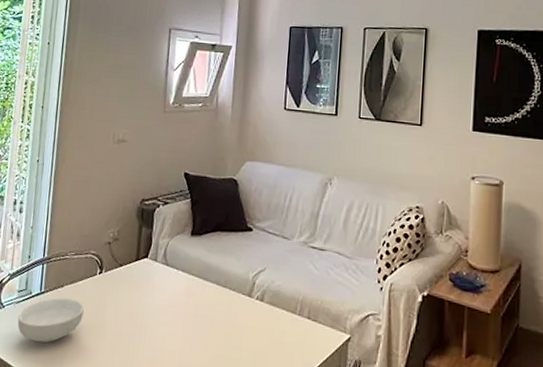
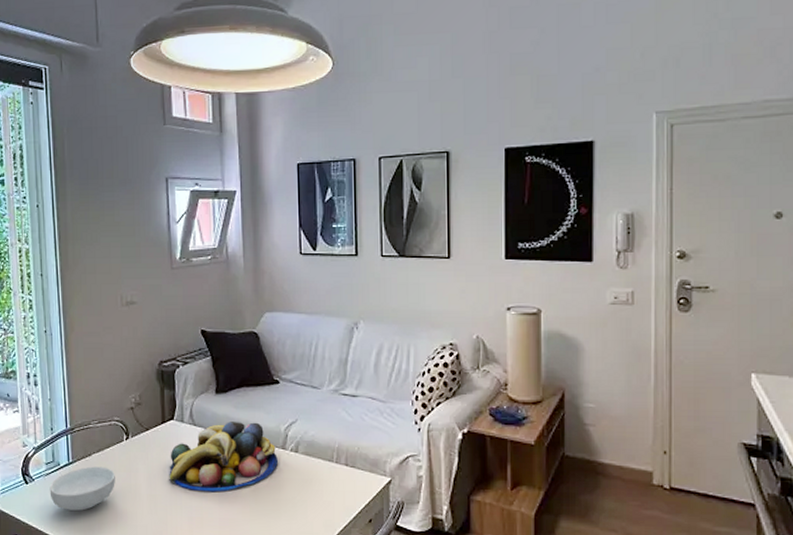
fruit bowl: none [135,264,244,335] -> present [168,421,279,492]

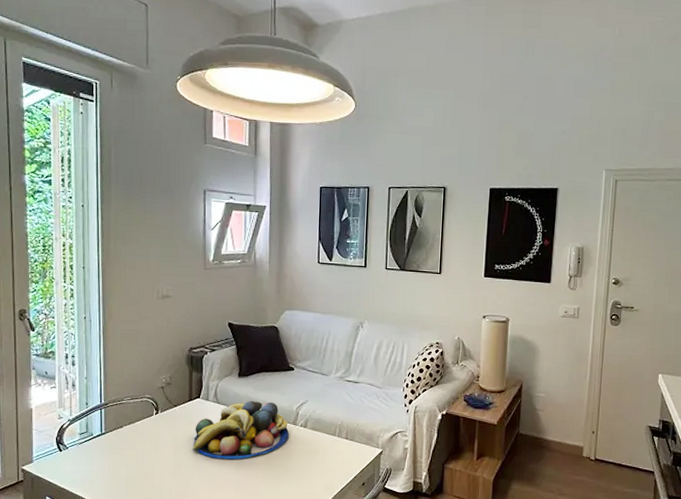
cereal bowl: present [49,466,115,511] -> none [82,437,144,475]

